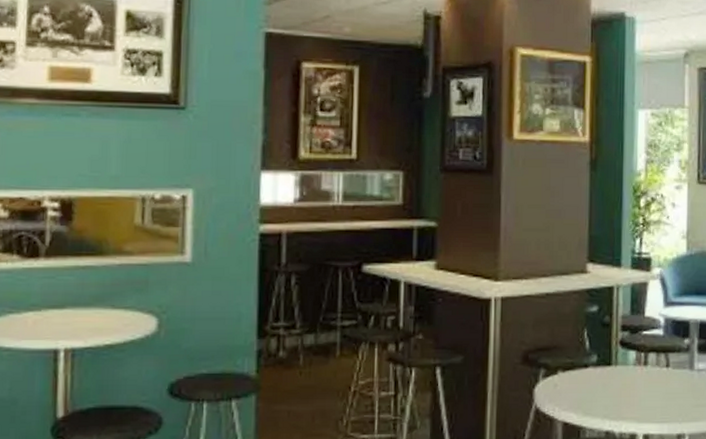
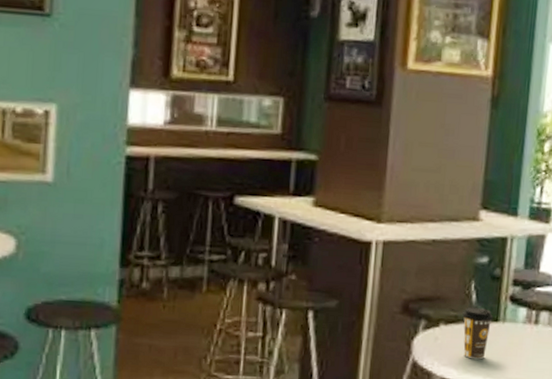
coffee cup: none [578,353,606,403] -> present [462,307,493,360]

